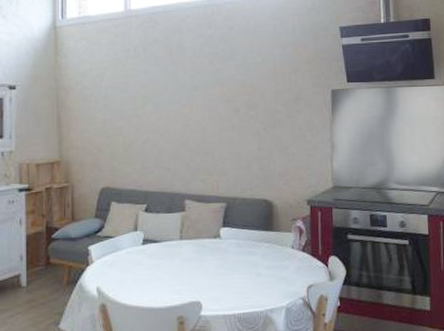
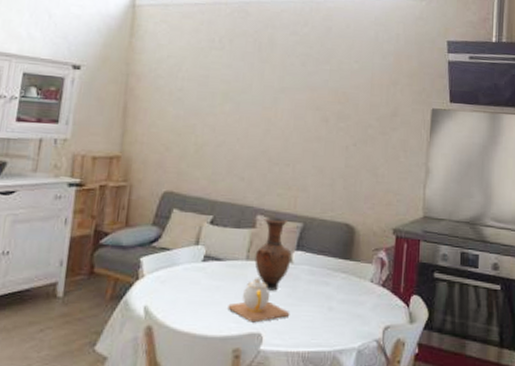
teapot: none [169,253,224,293] -> present [228,276,290,323]
vase: none [187,201,220,264] -> present [254,217,292,291]

